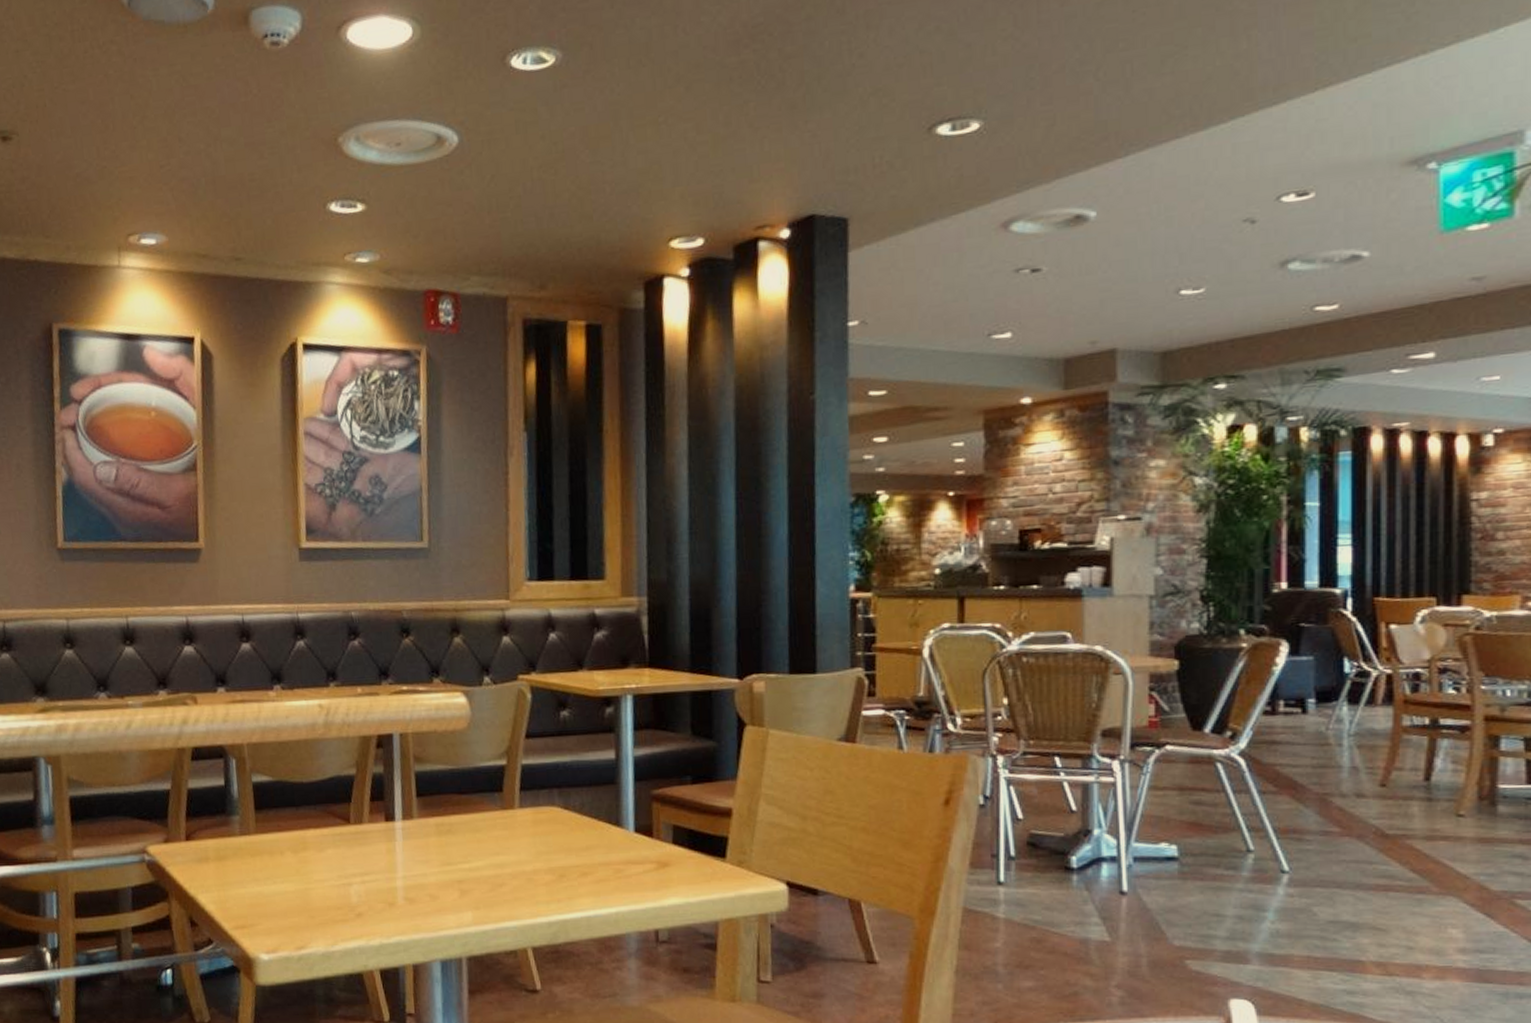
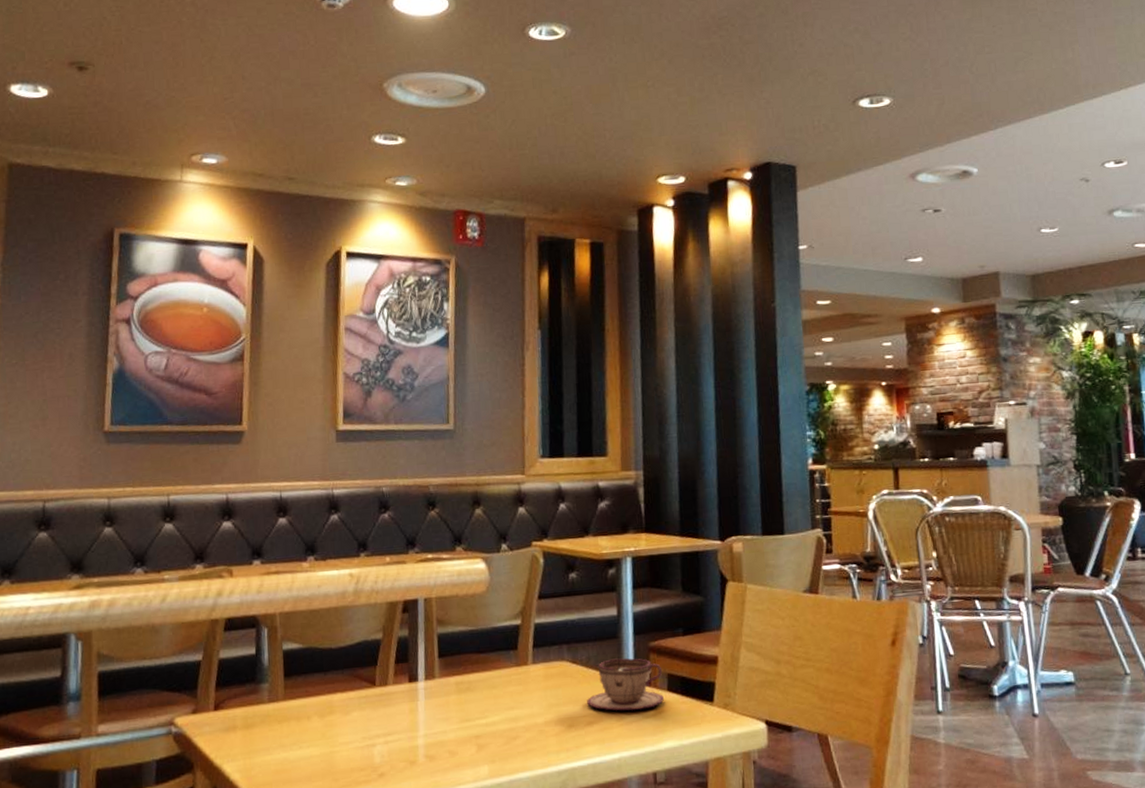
teacup: none [580,806,669,863] -> present [587,658,665,711]

